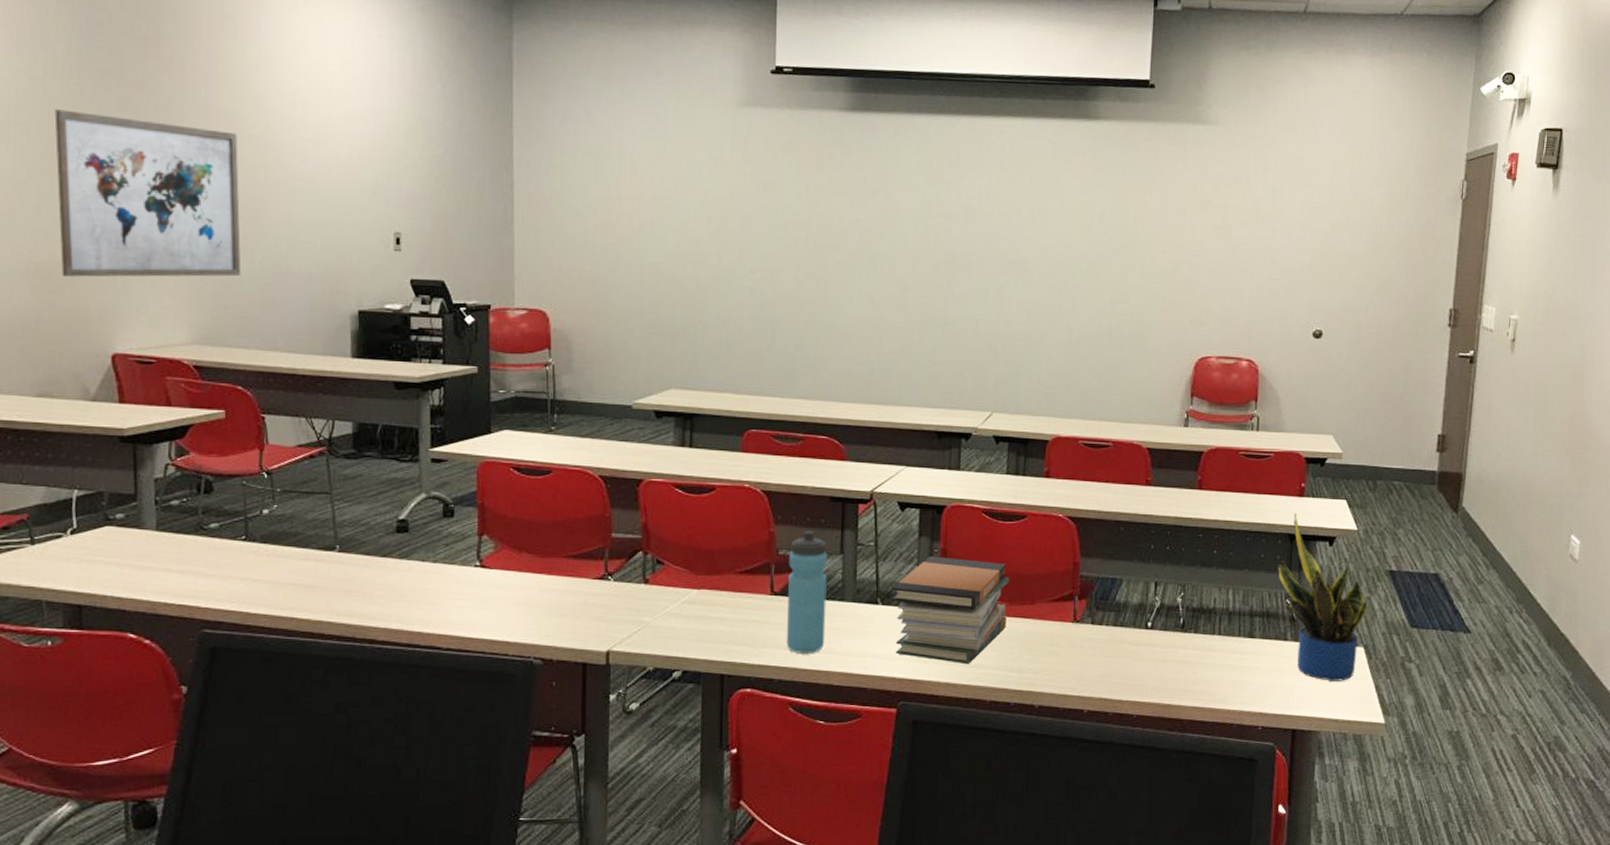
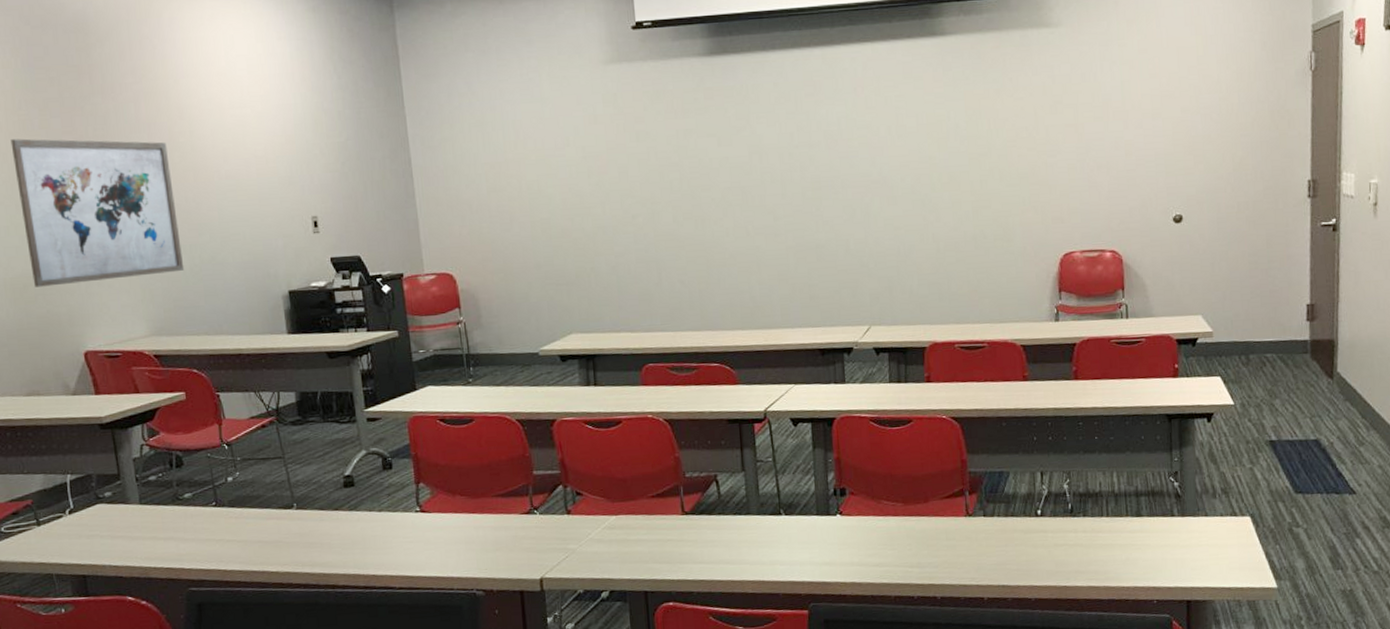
water bottle: present [787,530,827,653] -> none [695,452,736,567]
book stack: present [891,556,1010,665] -> none [792,465,903,564]
potted plant: present [1278,513,1368,681] -> none [1159,393,1251,552]

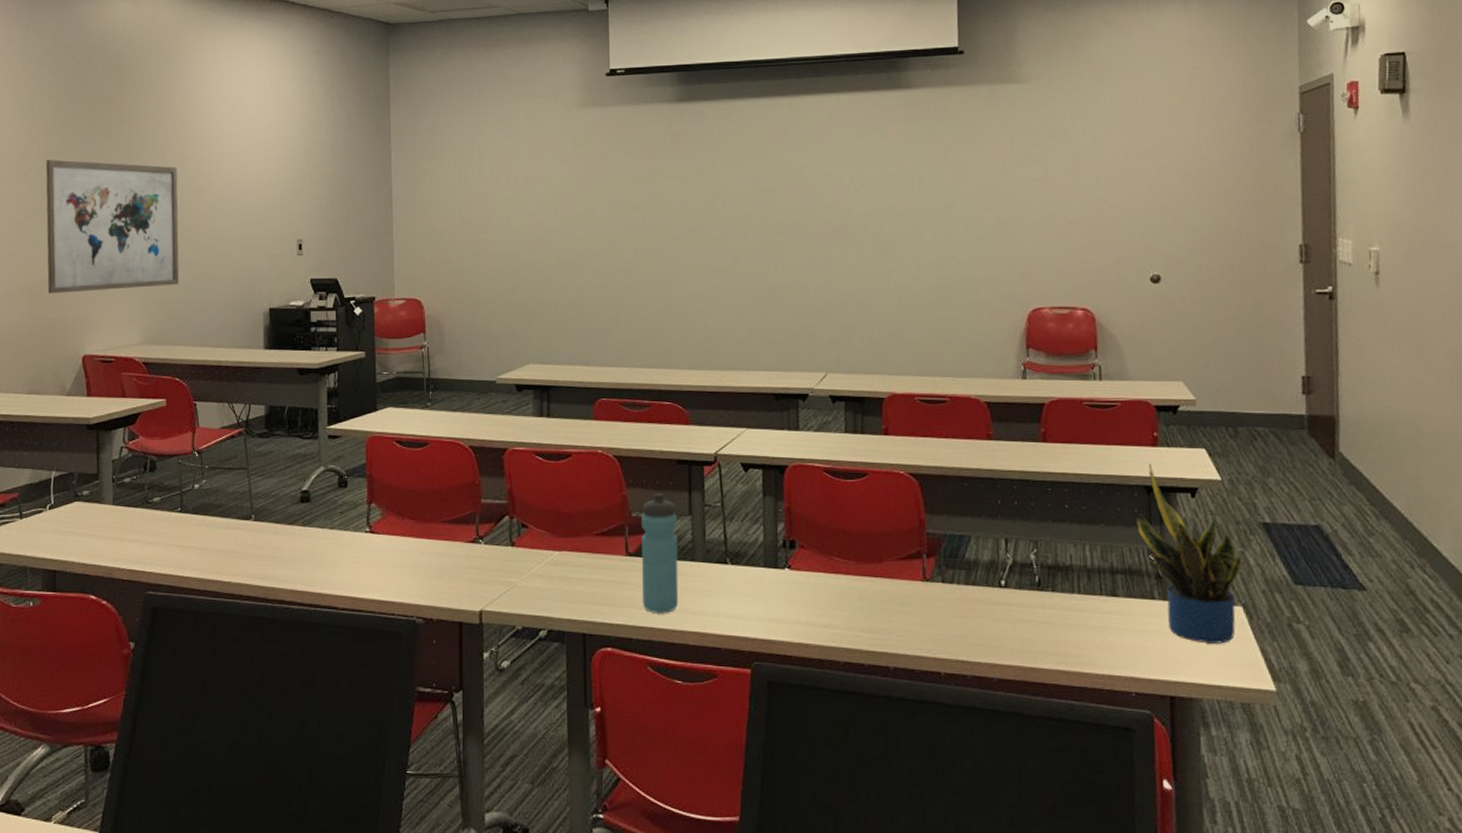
water bottle: none [695,452,736,567] -> present [641,492,679,613]
potted plant: none [1159,393,1251,552] -> present [1136,463,1243,644]

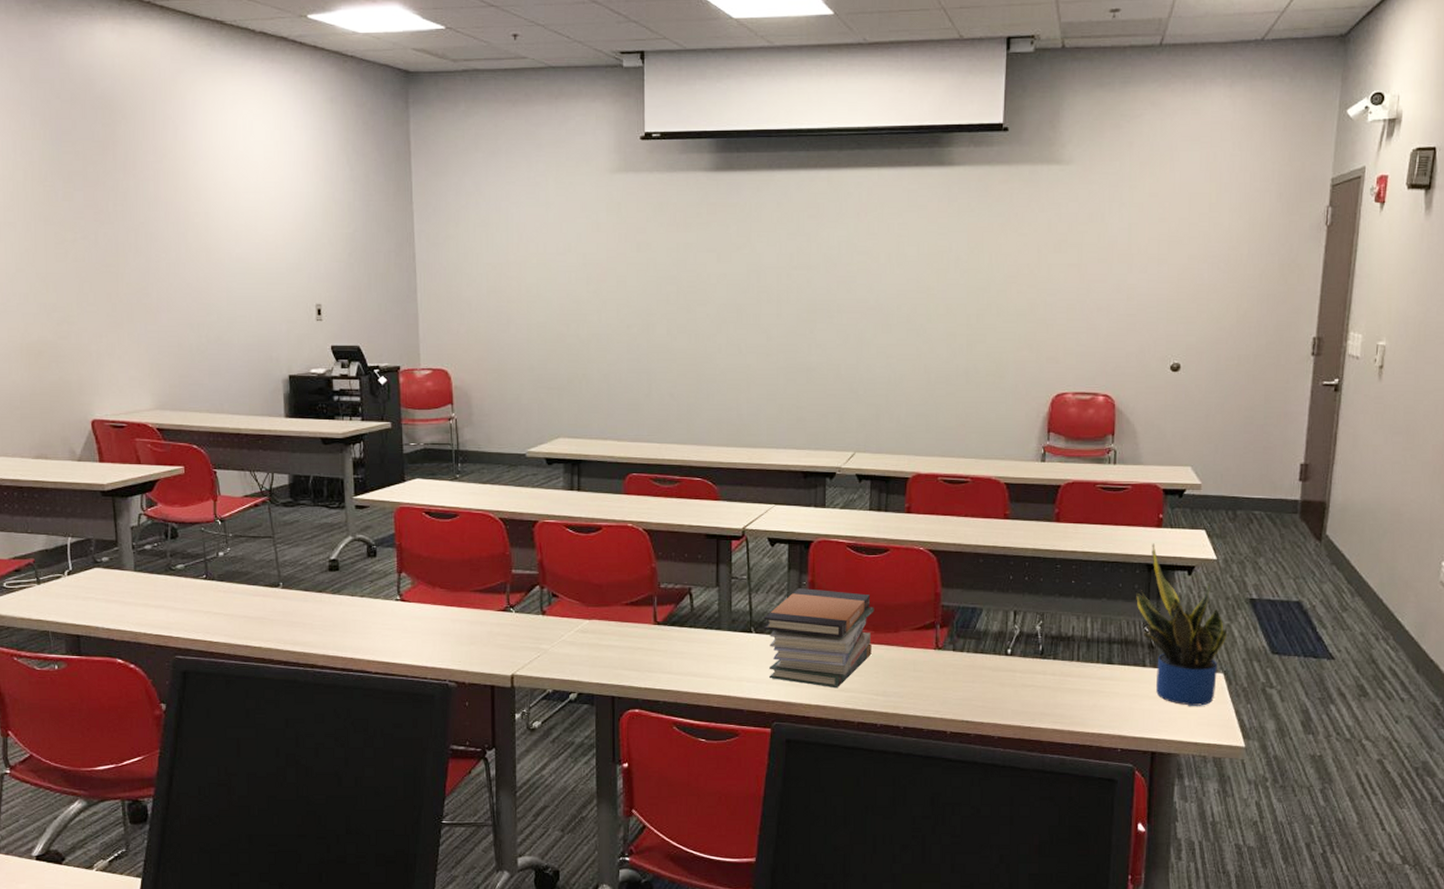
wall art: present [45,159,180,294] -> none [35,209,191,354]
water bottle: present [641,492,679,613] -> none [670,565,704,678]
book stack: none [739,516,856,625] -> present [763,588,874,689]

